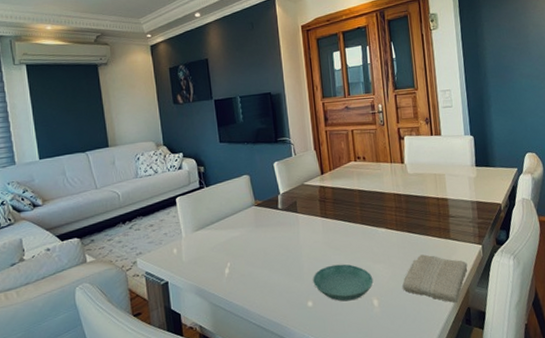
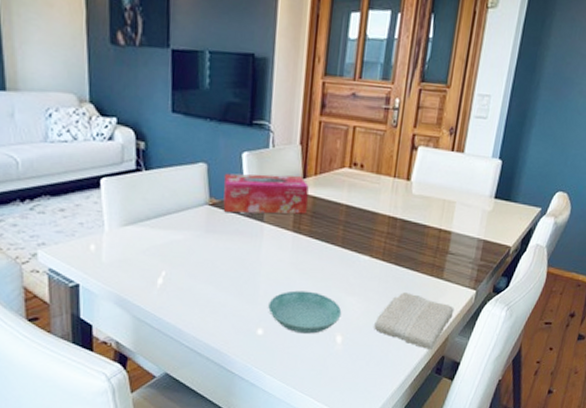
tissue box: none [262,174,329,210] -> present [223,173,309,215]

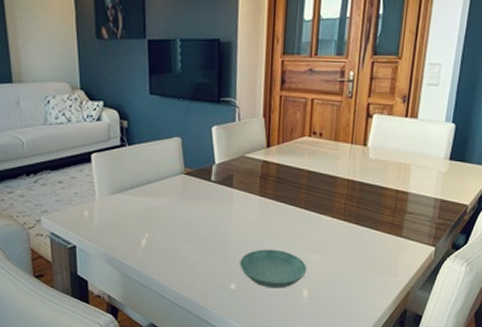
tissue box: present [223,173,309,215] -> none [196,145,273,181]
washcloth: present [374,292,454,349] -> none [338,250,415,303]

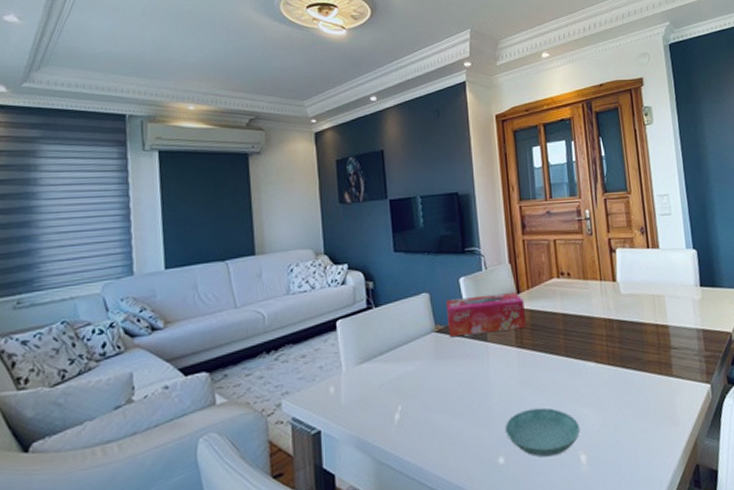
tissue box: none [196,145,273,181] -> present [445,293,526,338]

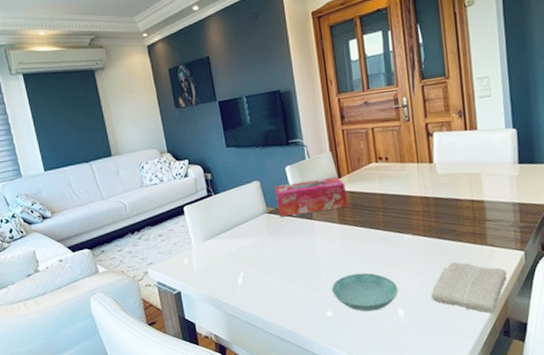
washcloth: none [616,396,695,459] -> present [431,262,508,313]

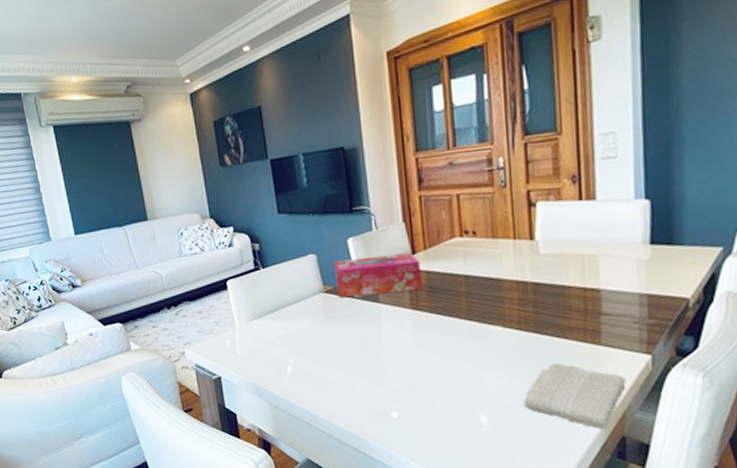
saucer: present [332,272,399,312] -> none [399,369,482,415]

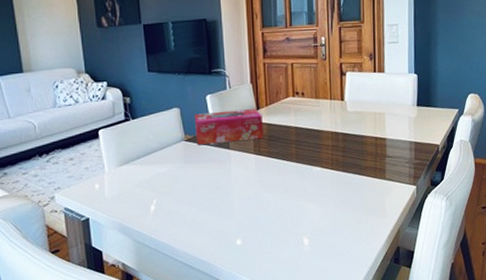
washcloth: present [524,363,626,429] -> none [334,194,401,242]

